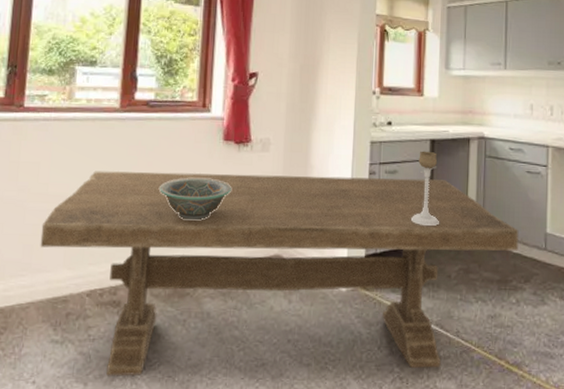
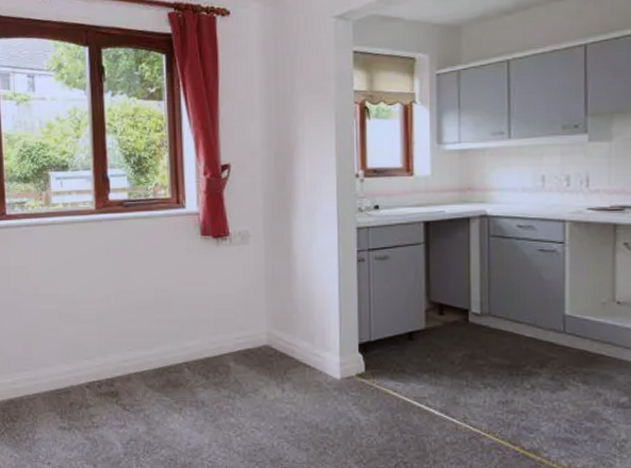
dining table: present [40,171,519,376] -> none [37,263,532,459]
decorative bowl: present [159,178,231,221] -> none [143,274,214,315]
candle holder: present [410,151,440,227] -> none [406,234,440,313]

